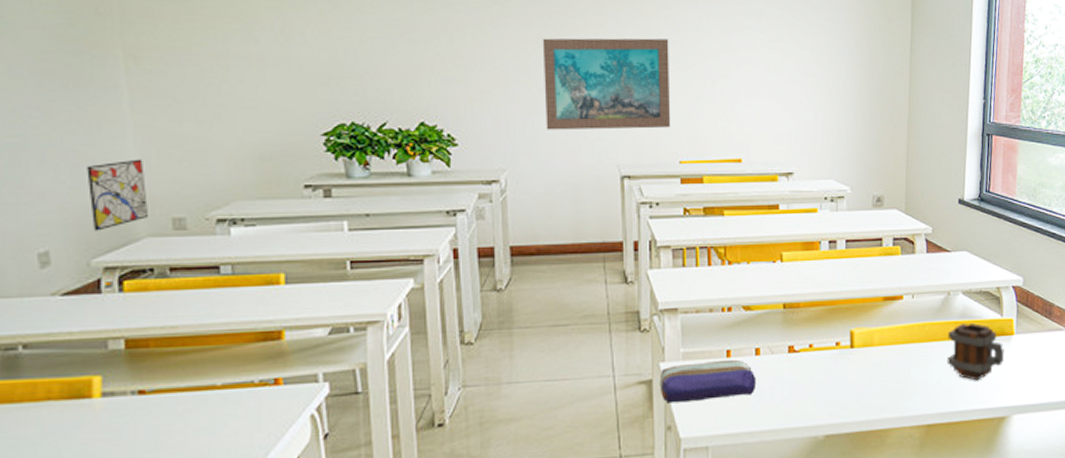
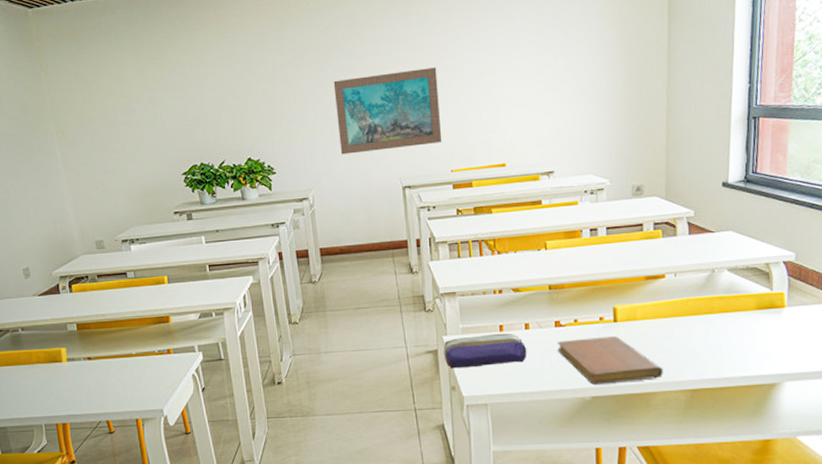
wall art: present [87,159,148,231] -> none [43,202,81,253]
notebook: none [790,364,899,421] -> present [557,336,663,385]
mug: present [947,323,1005,381] -> none [712,298,775,351]

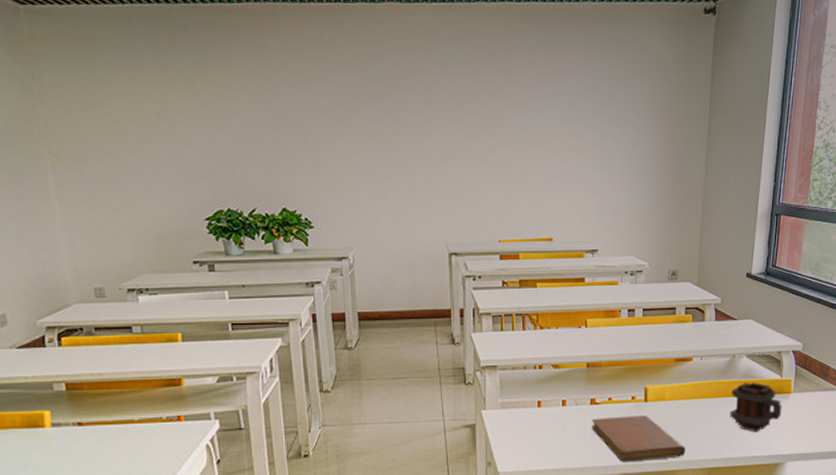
wall art: present [333,67,442,155] -> none [382,132,492,214]
pencil case: present [443,333,527,369] -> none [481,409,563,444]
mug: none [712,298,775,351] -> present [730,383,782,432]

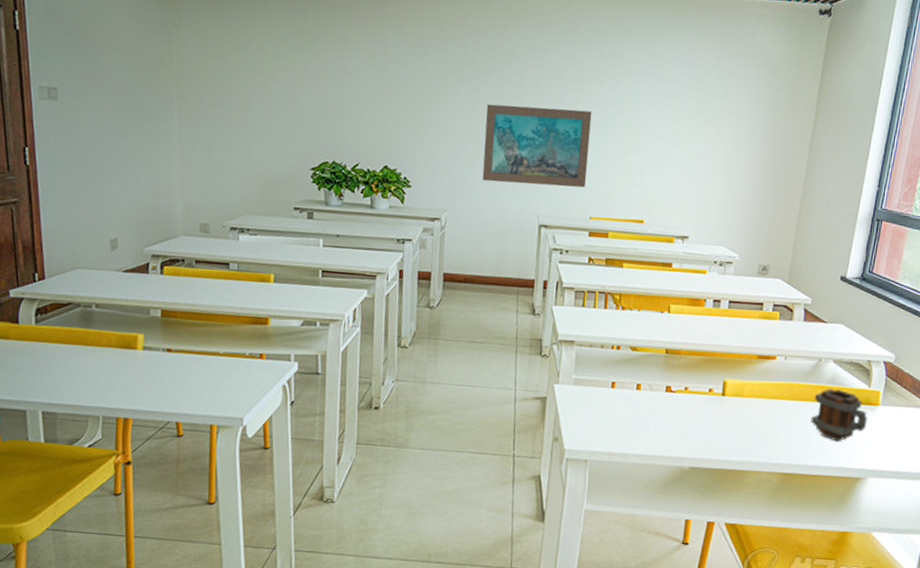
wall art: none [382,132,492,214] -> present [482,104,592,188]
notebook: present [591,415,685,462] -> none [664,406,761,458]

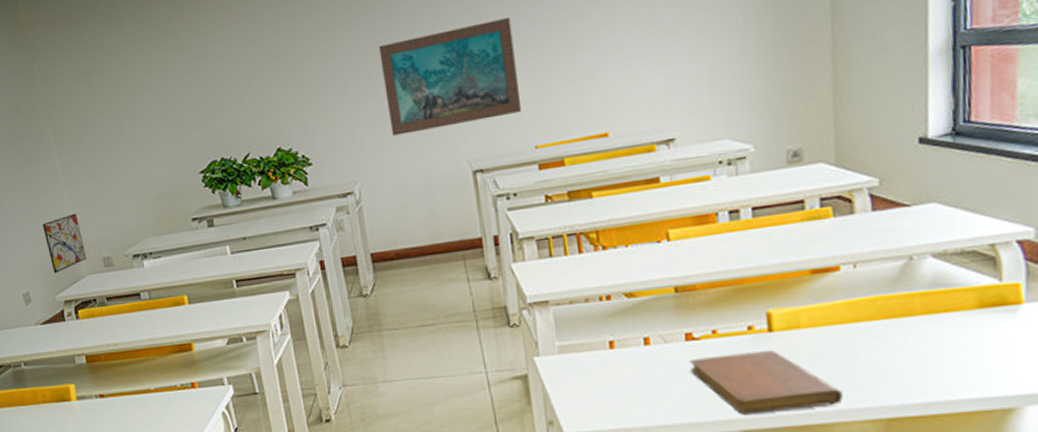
wall art: none [146,176,185,228] -> present [42,213,86,274]
notebook: none [664,406,761,458] -> present [689,350,843,415]
mug: present [810,389,868,442] -> none [912,292,1008,364]

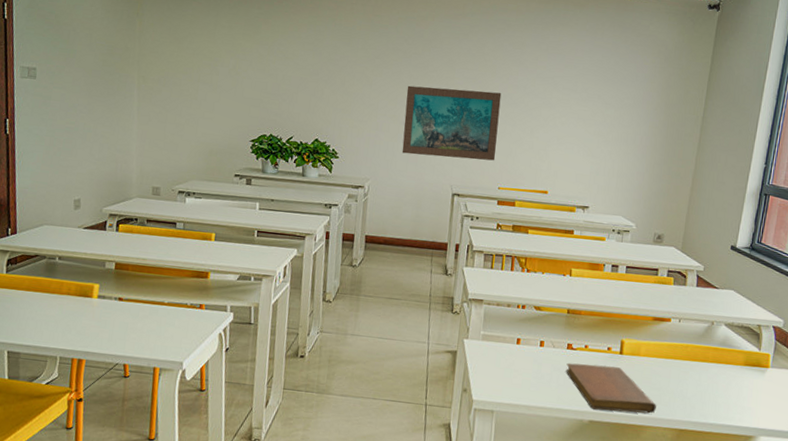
wall art: present [42,213,86,274] -> none [106,145,140,190]

